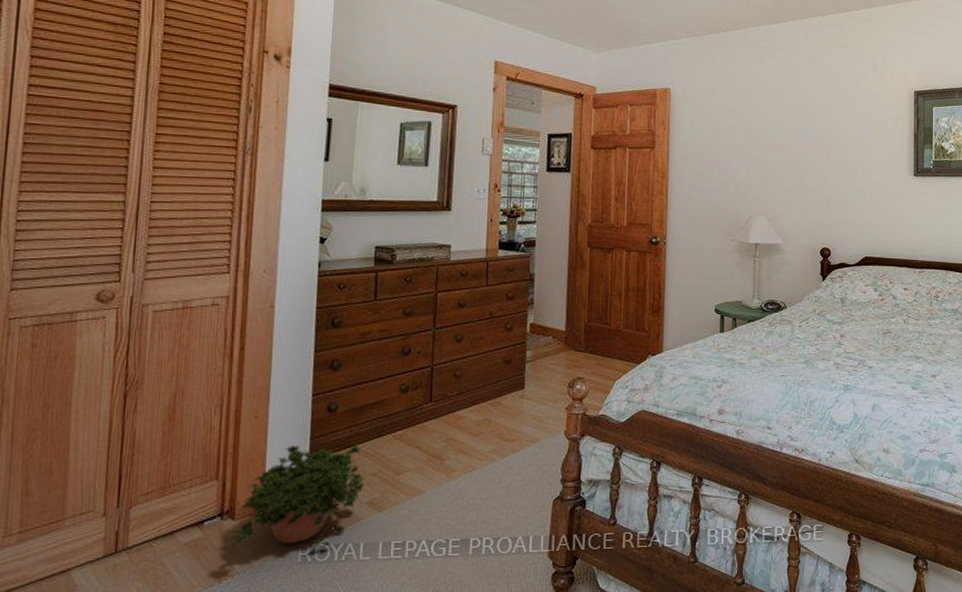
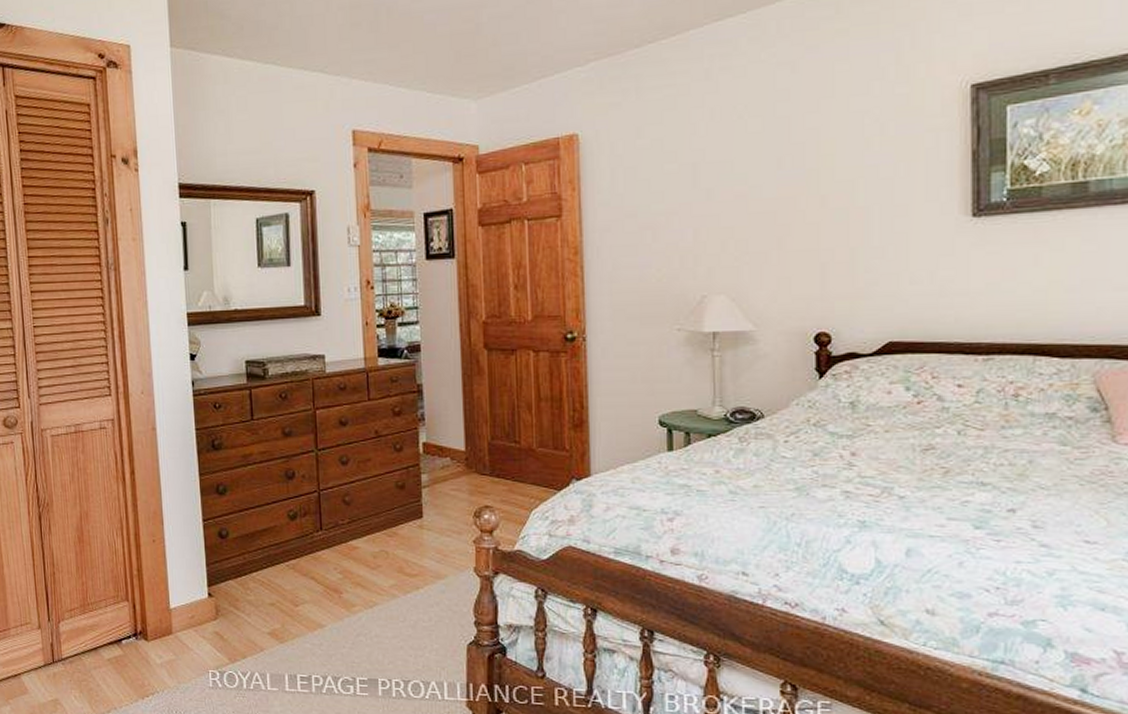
potted plant: present [228,443,368,551] -> none [145,571,266,678]

